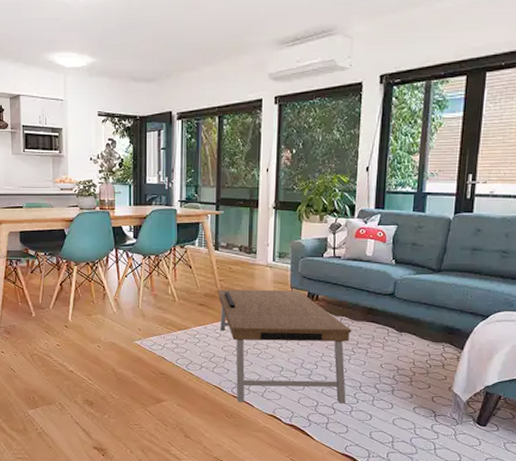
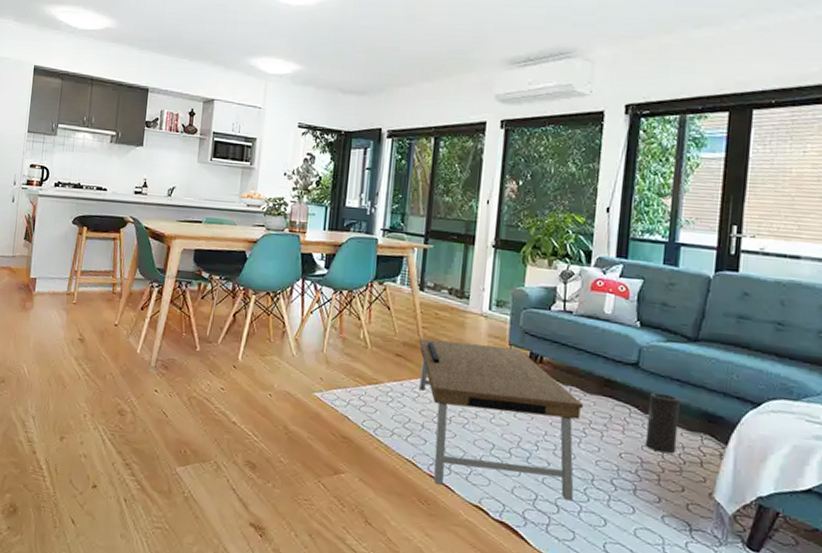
speaker: none [400,315,427,361] -> present [645,392,680,454]

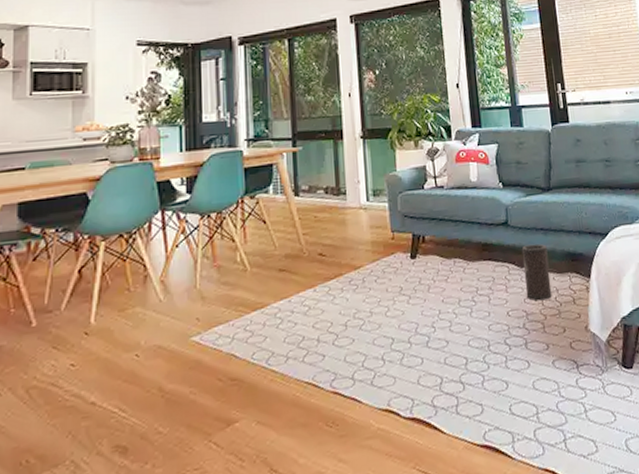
coffee table: present [419,338,584,501] -> none [302,233,475,400]

